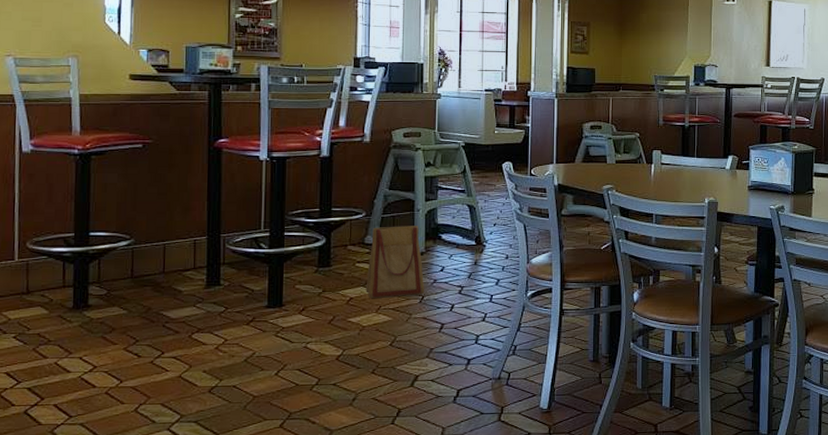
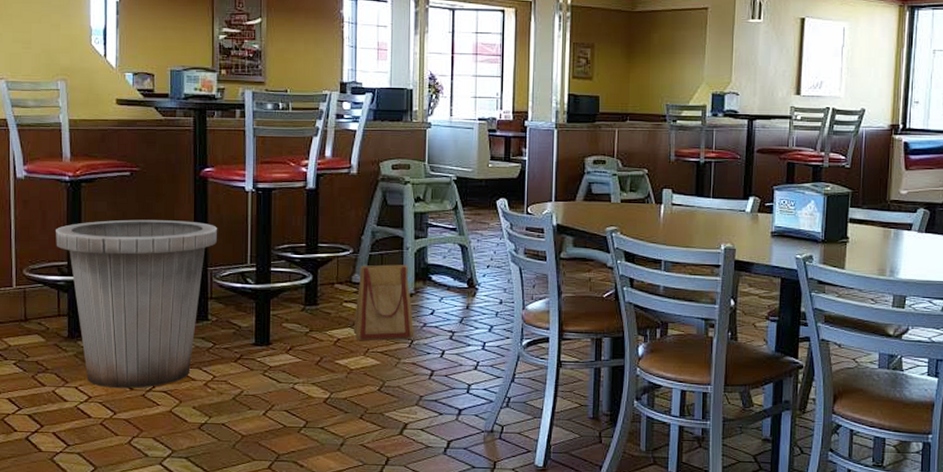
trash can: none [62,190,232,356] -> present [56,219,218,388]

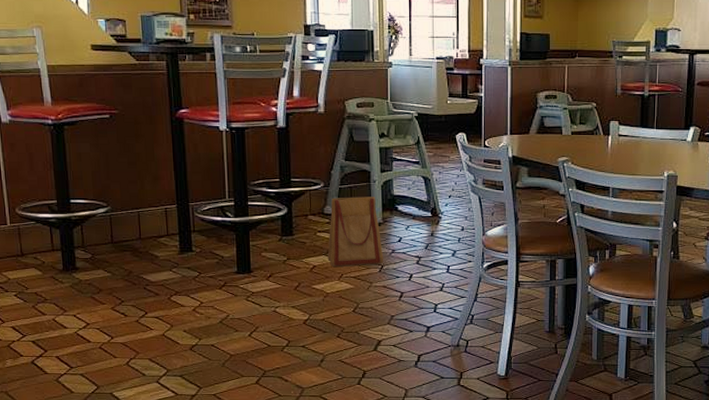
trash can: present [56,219,218,388] -> none [43,159,196,315]

